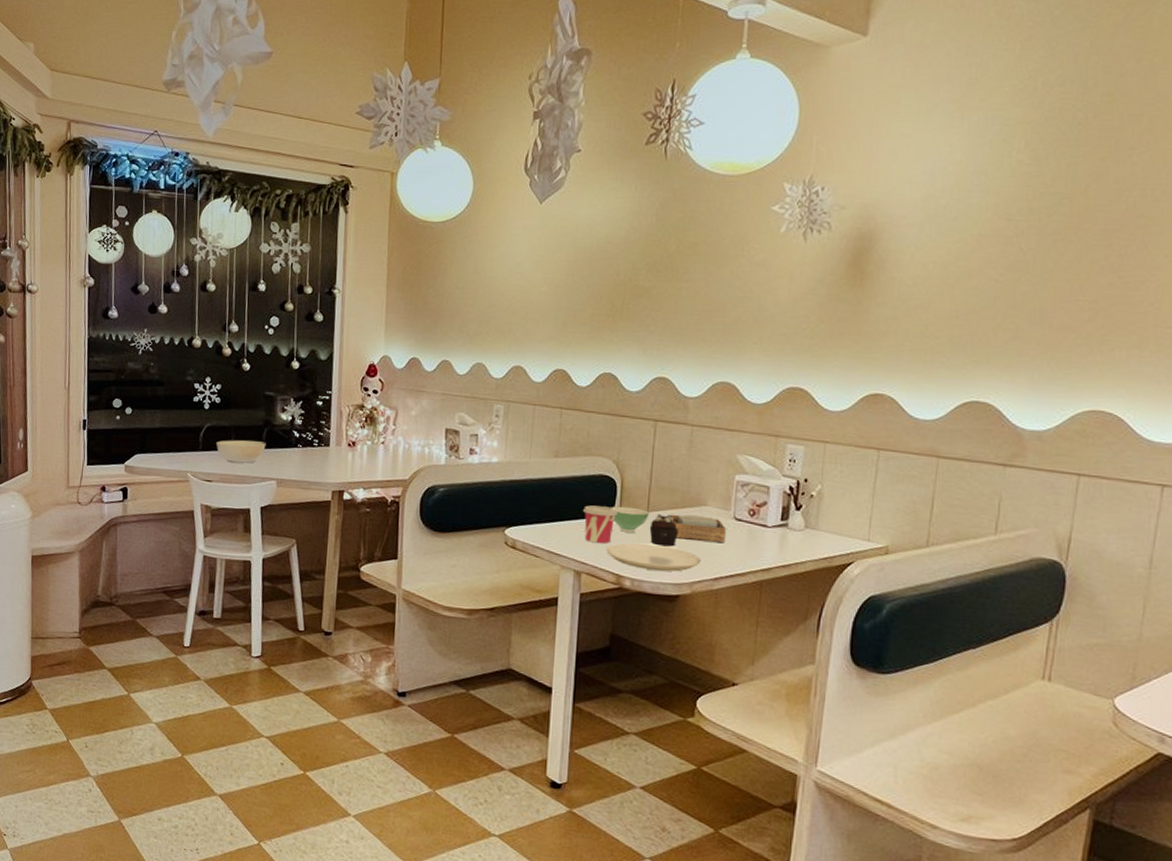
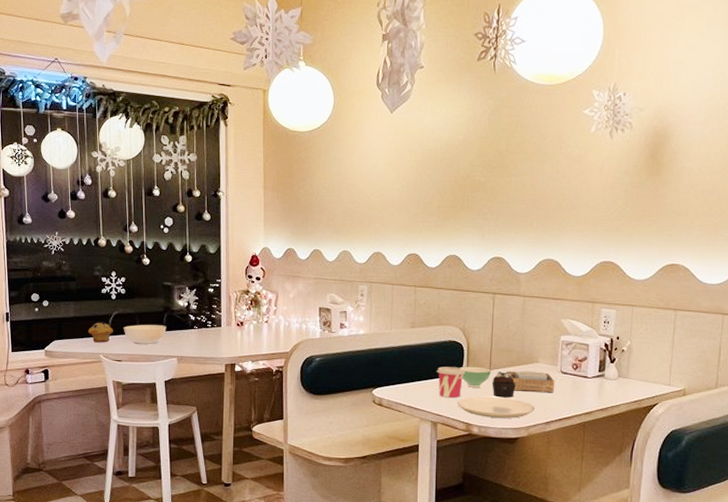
muffin: none [175,435,204,460] -> present [88,322,113,343]

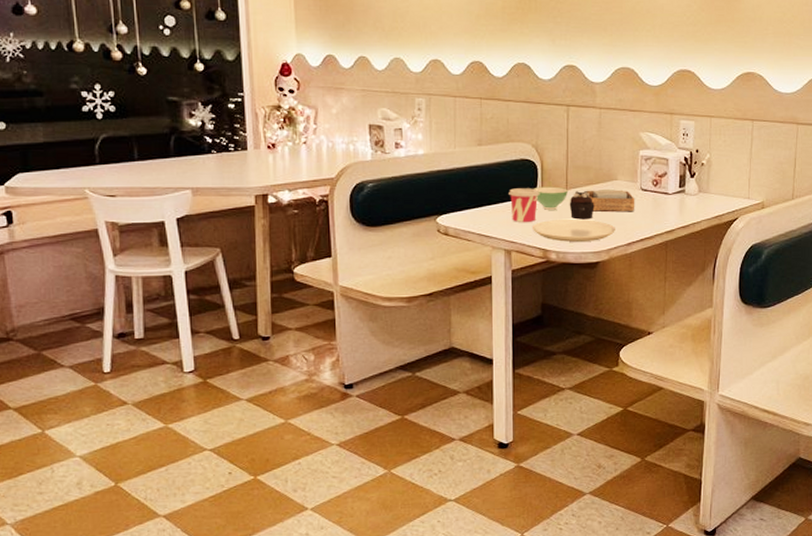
muffin: present [88,322,113,343] -> none [65,148,102,175]
bowl: present [123,325,167,344] -> none [115,150,175,174]

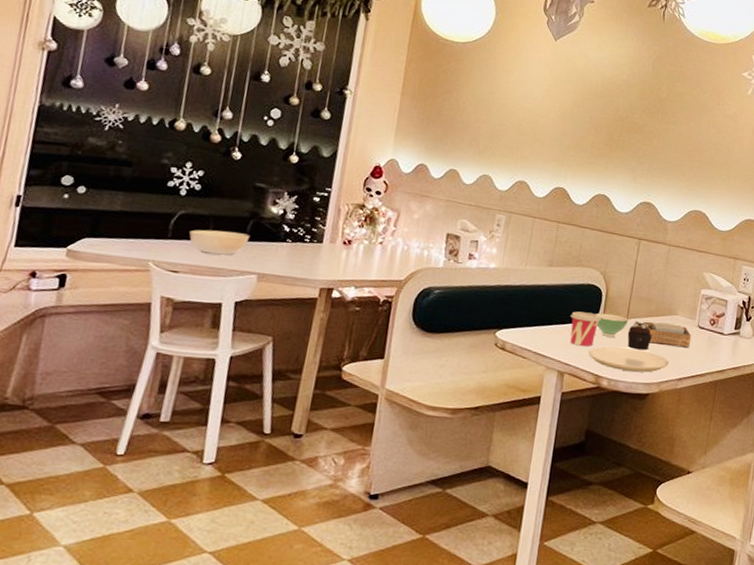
bowl: none [115,150,175,174] -> present [188,229,250,255]

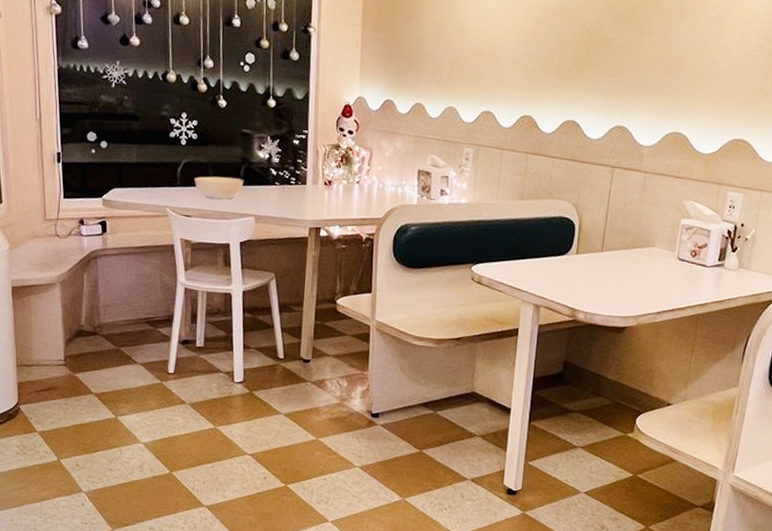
cup: present [570,311,601,346] -> none [544,245,575,280]
plate: present [588,346,669,373] -> none [563,279,647,306]
bowl: present [595,312,629,337] -> none [569,246,604,271]
cupcake: present [627,321,652,351] -> none [602,254,629,284]
napkin holder: present [645,321,692,348] -> none [621,254,671,281]

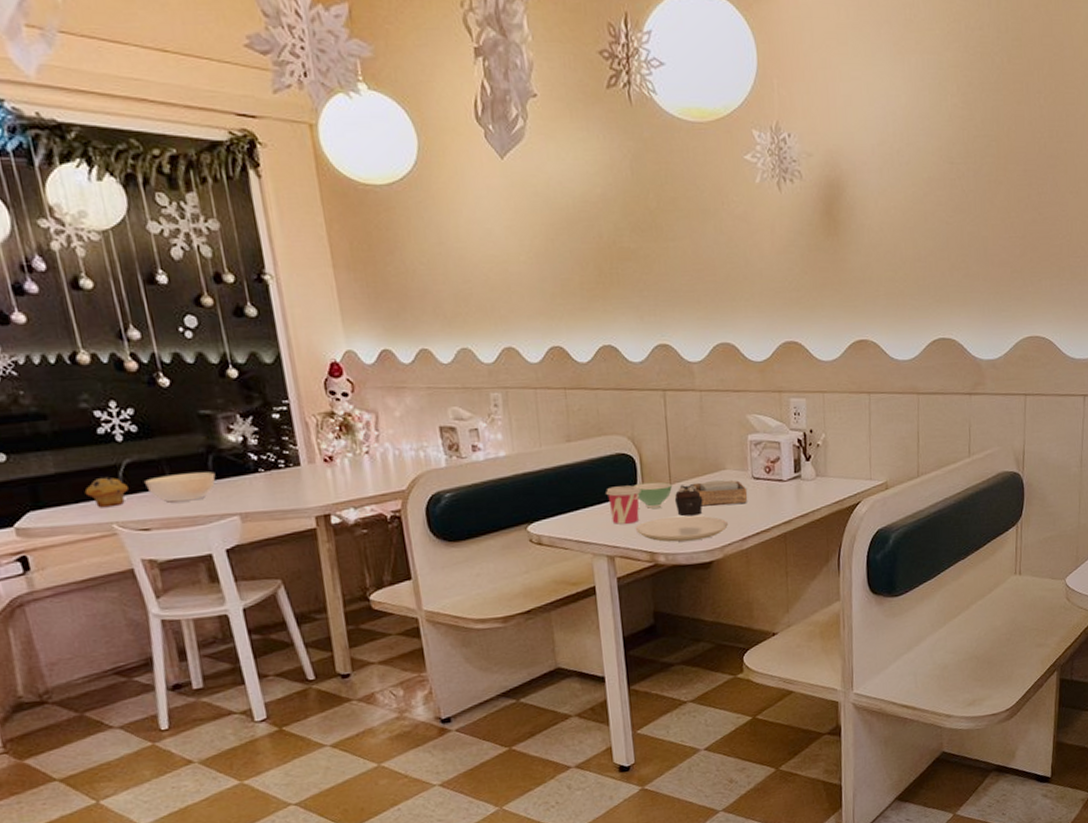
muffin: none [153,170,182,195] -> present [84,476,129,508]
cup: none [544,245,575,280] -> present [606,485,641,525]
plate: none [563,279,647,306] -> present [635,515,728,542]
bowl: none [569,246,604,271] -> present [633,481,673,509]
cupcake: none [602,254,629,284] -> present [674,484,703,517]
napkin holder: none [621,254,671,281] -> present [692,479,748,506]

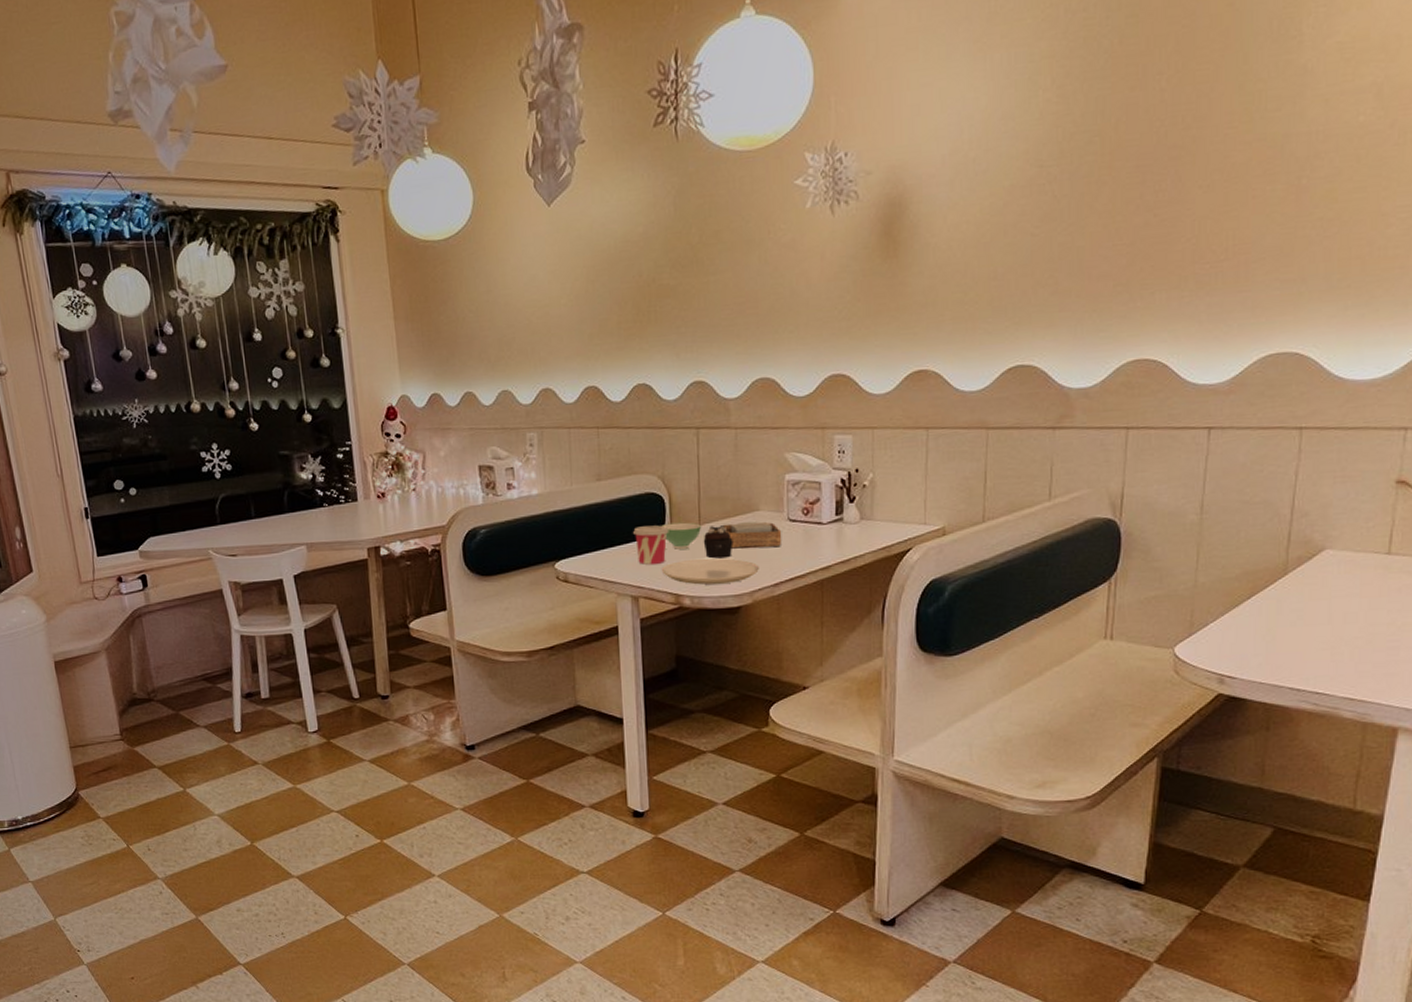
muffin: present [84,476,129,508] -> none [190,508,222,536]
bowl: present [143,472,216,503] -> none [234,506,289,532]

